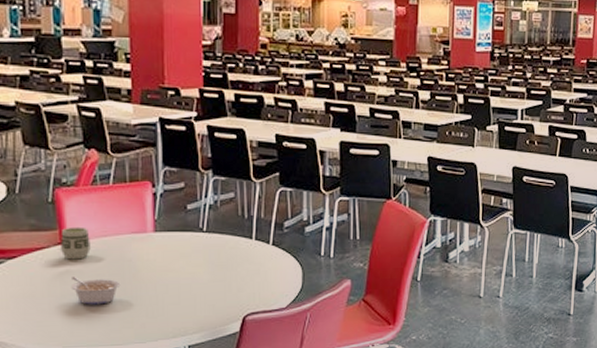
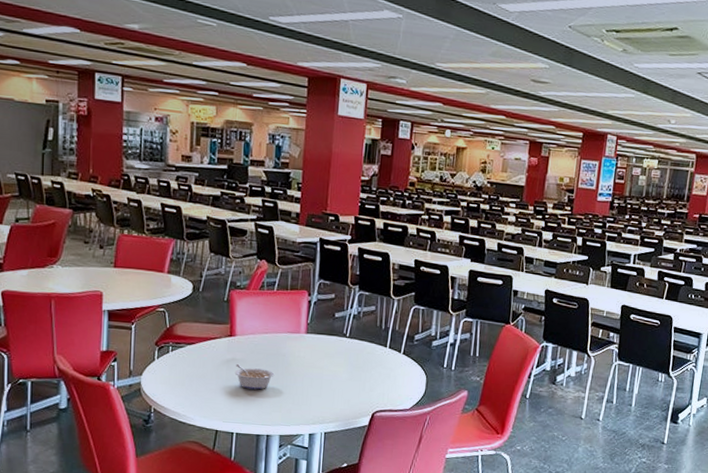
cup: present [60,227,91,260] -> none [230,322,254,351]

